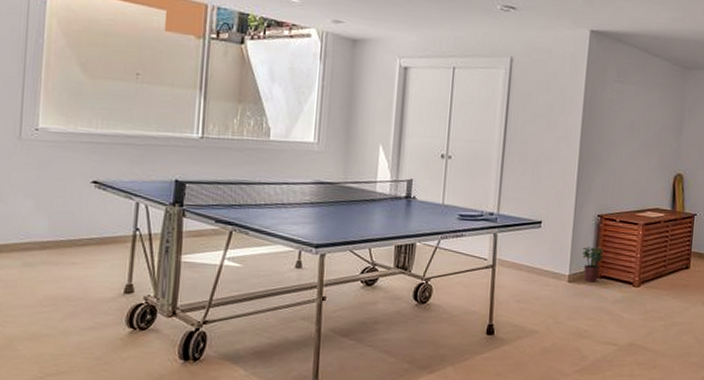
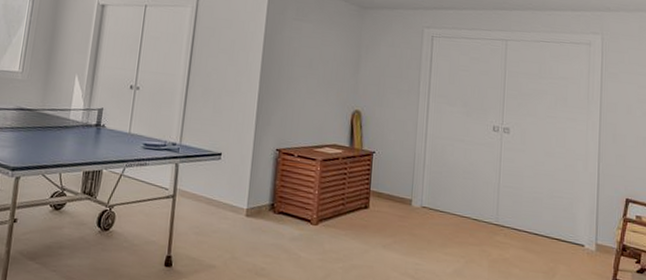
potted plant: present [582,247,605,283] -> none [260,181,283,218]

